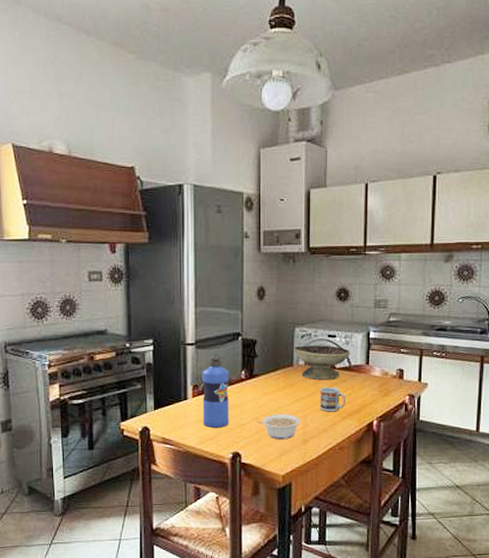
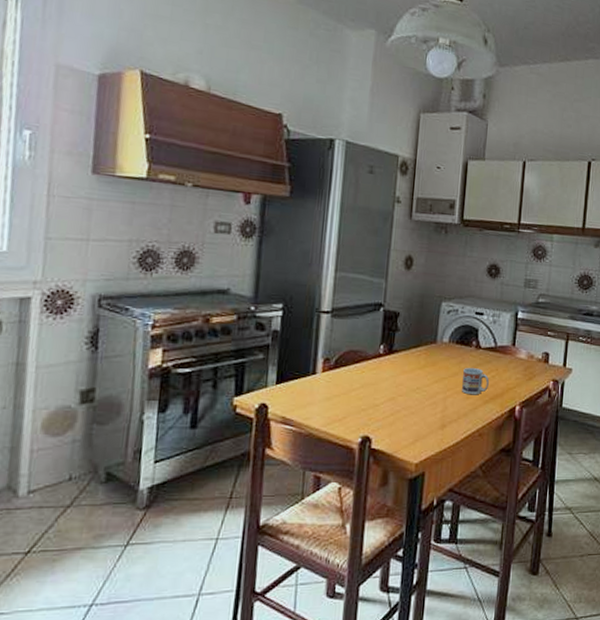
water bottle: present [202,353,230,428] -> none [331,324,367,408]
legume: present [256,414,300,440] -> none [392,394,440,424]
decorative bowl: present [293,346,350,380] -> none [438,321,497,360]

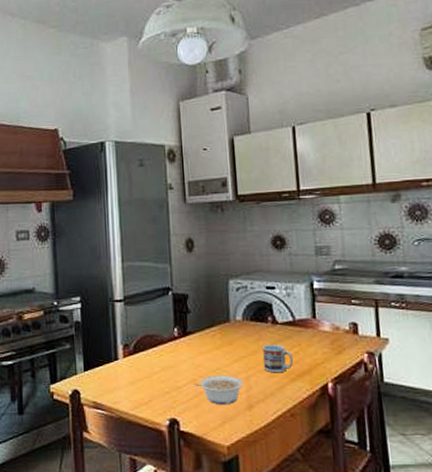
legume: none [392,394,440,424] -> present [193,375,243,405]

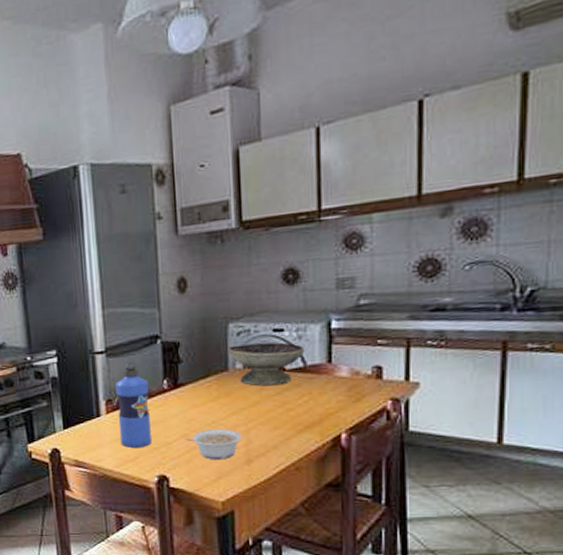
water bottle: none [132,310,164,391] -> present [116,361,151,448]
decorative bowl: none [229,298,293,337] -> present [228,342,305,386]
cup: present [263,345,294,373] -> none [266,394,302,425]

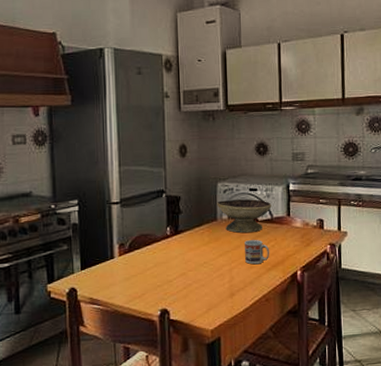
water bottle: present [116,361,151,448] -> none [128,211,156,286]
legume: present [185,429,241,460] -> none [183,268,226,295]
cup: none [266,394,302,425] -> present [245,240,270,265]

